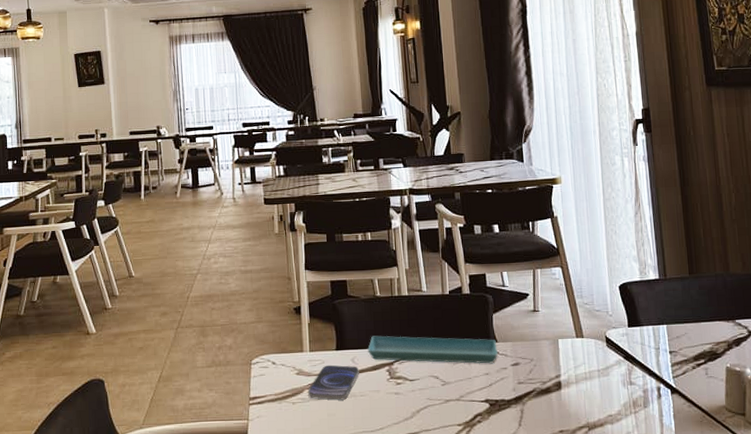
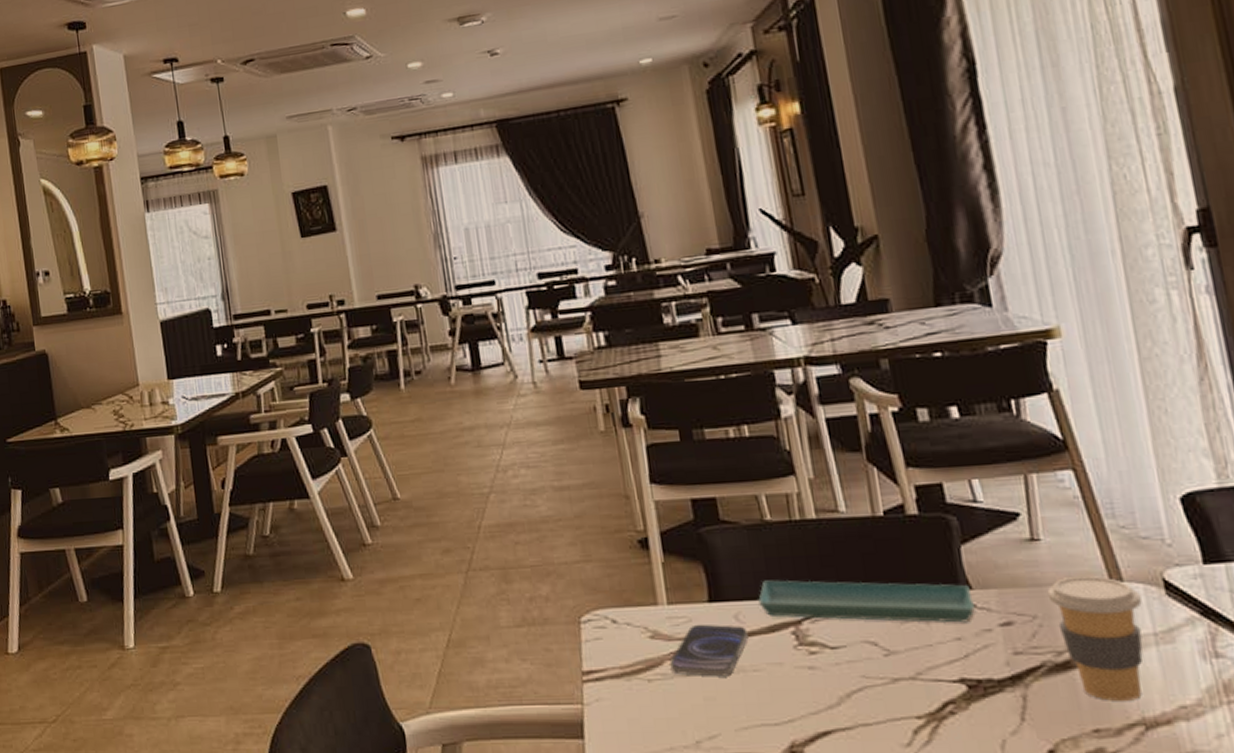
coffee cup: none [540,334,593,413] -> present [1047,576,1144,701]

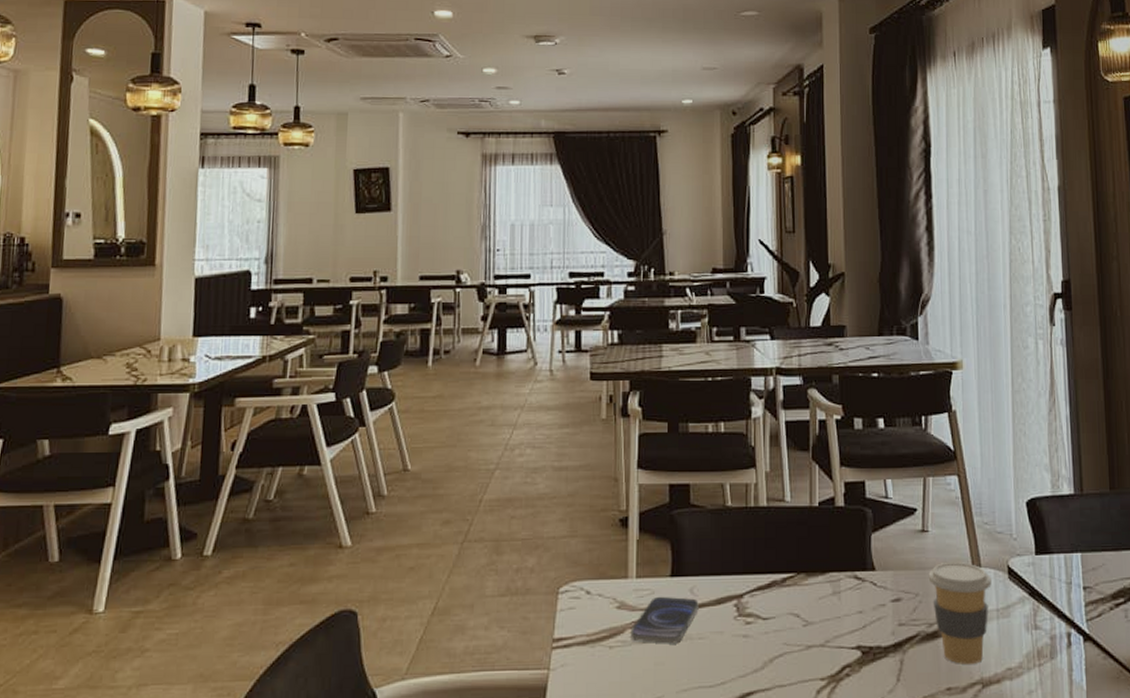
saucer: present [758,580,975,623] -> none [711,558,875,599]

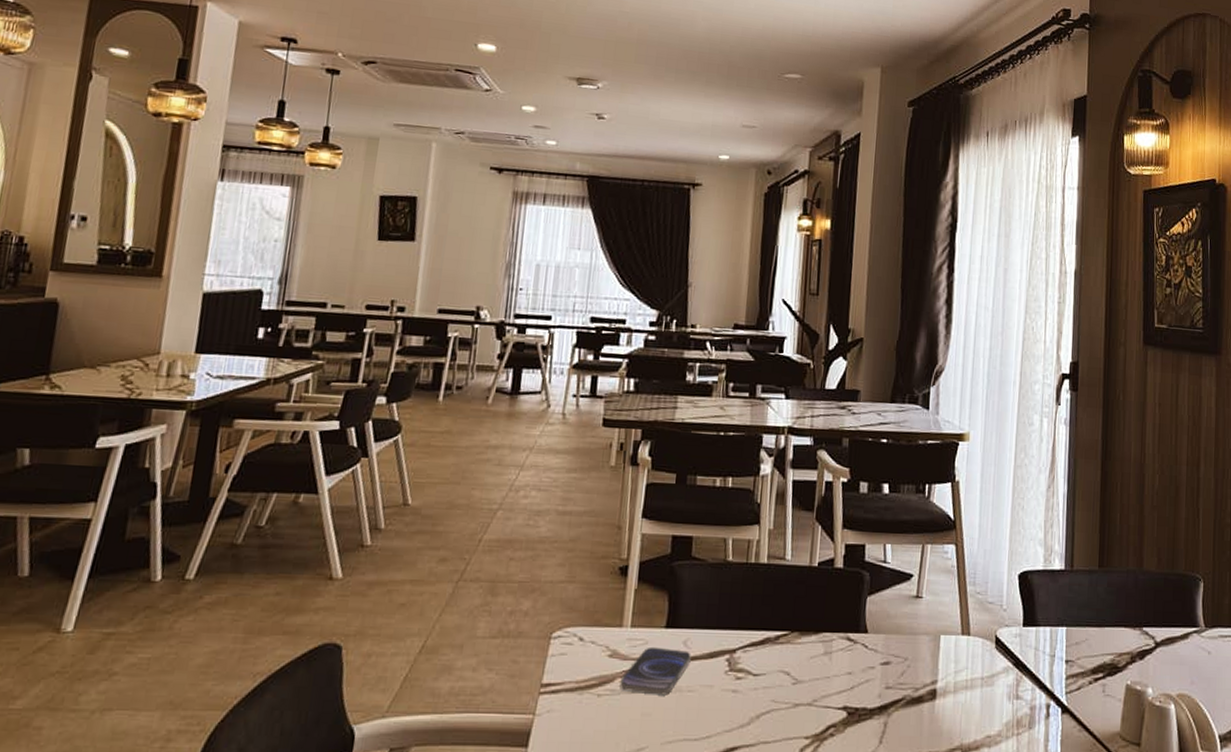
coffee cup: present [928,562,992,664] -> none [918,629,979,730]

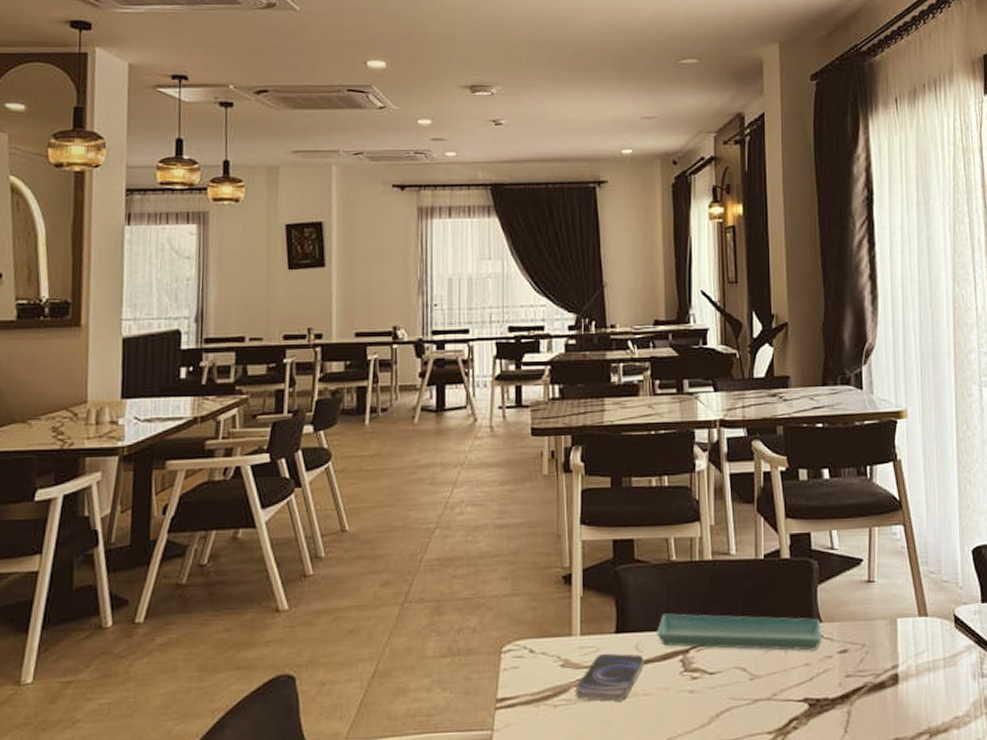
saucer: none [706,612,867,660] -> present [657,613,822,651]

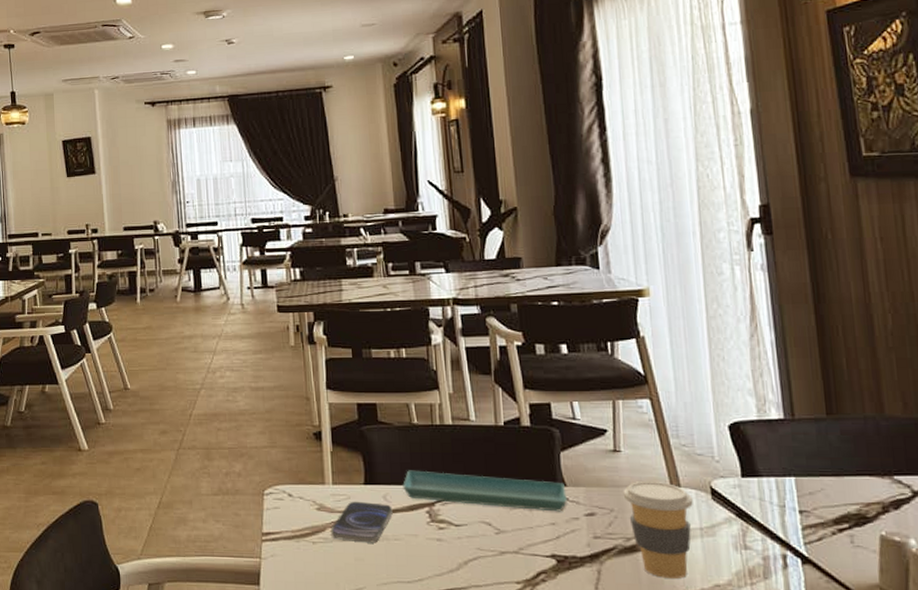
coffee cup: none [875,612,938,714] -> present [623,482,693,579]

